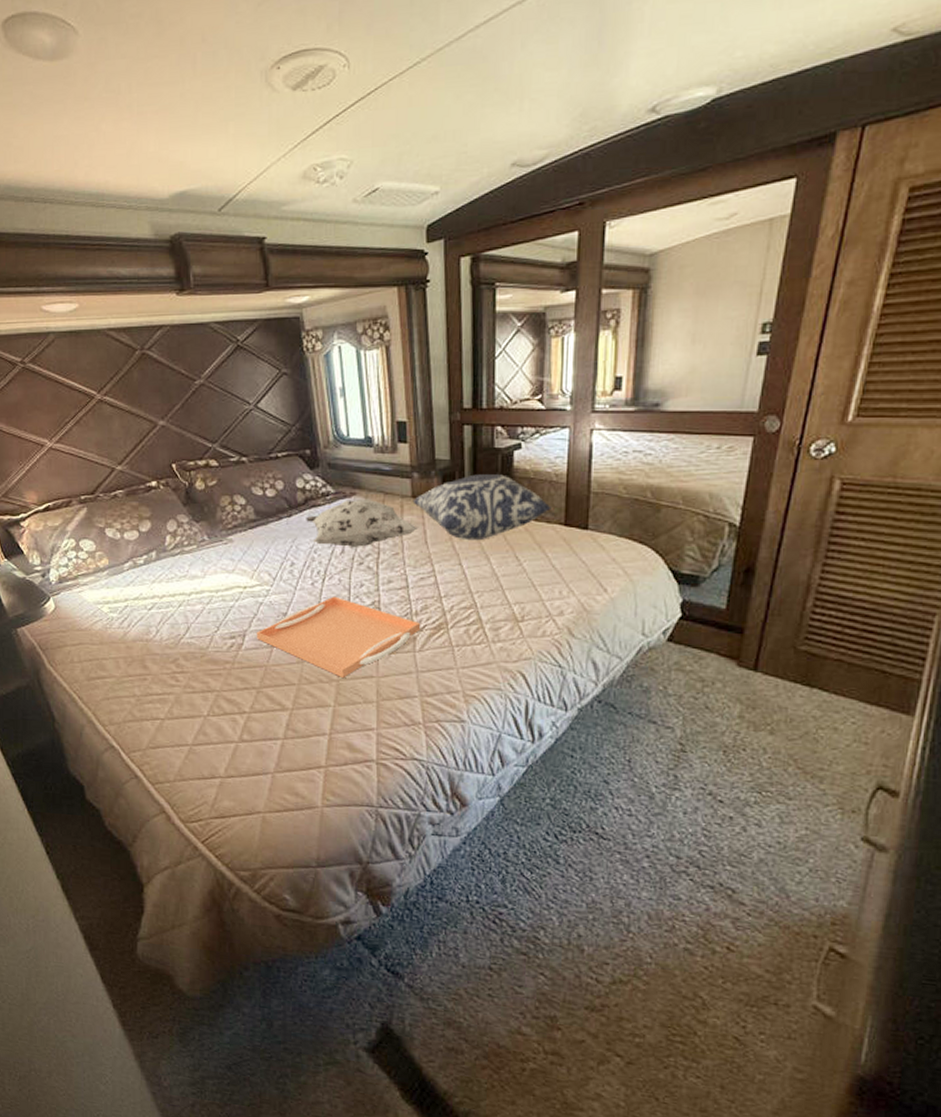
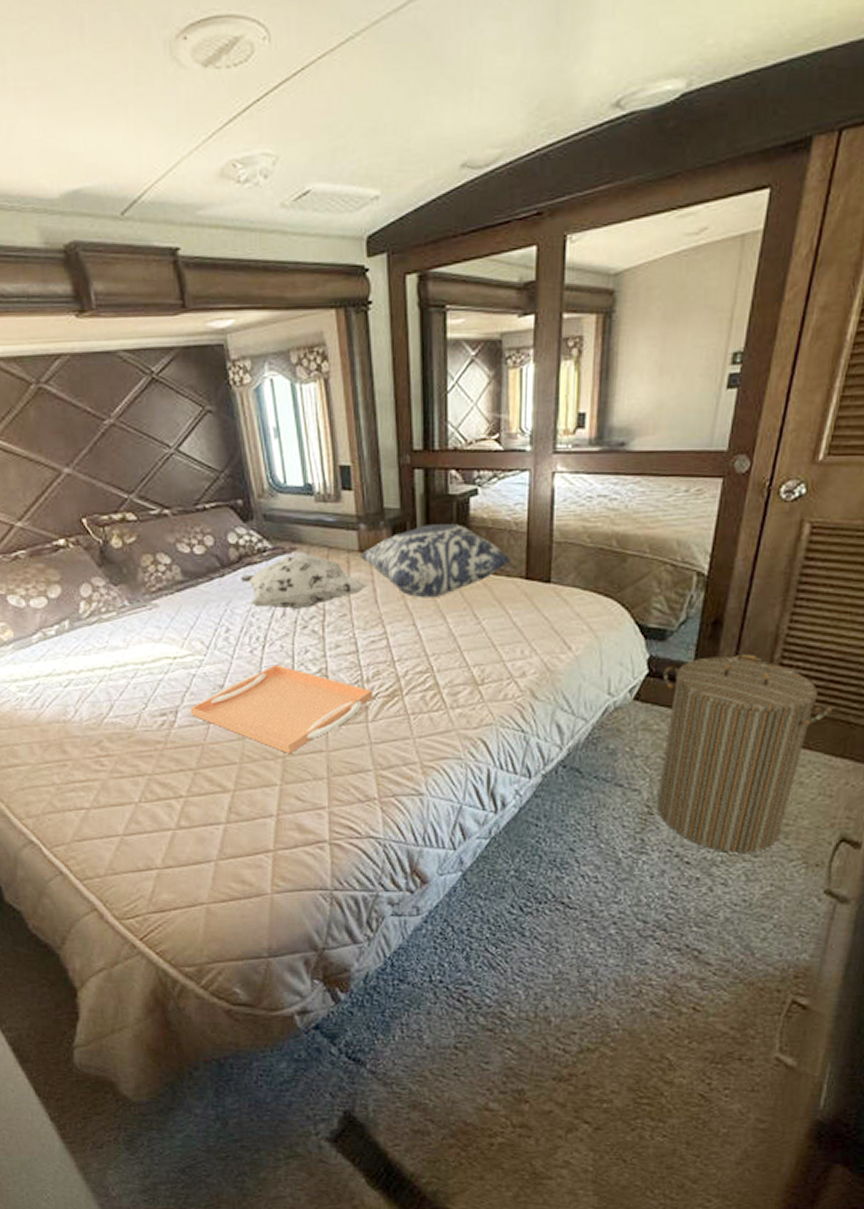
laundry hamper: none [689,601,867,795] -> present [656,653,833,853]

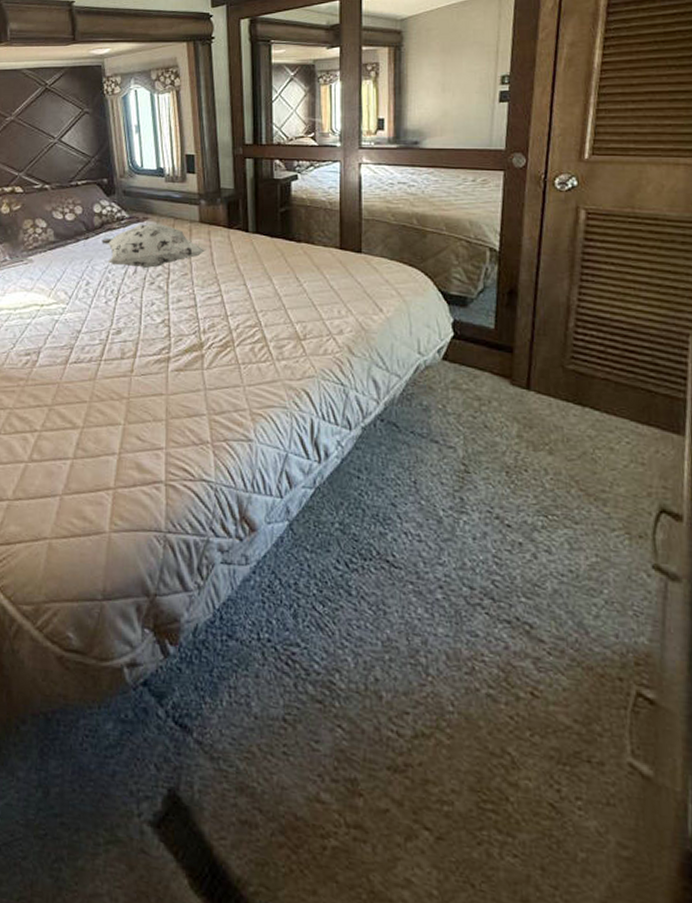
serving tray: present [189,664,373,755] -> none [50,314,209,396]
cushion: present [360,524,512,598] -> none [200,202,327,263]
laundry hamper: present [656,653,833,853] -> none [467,321,632,519]

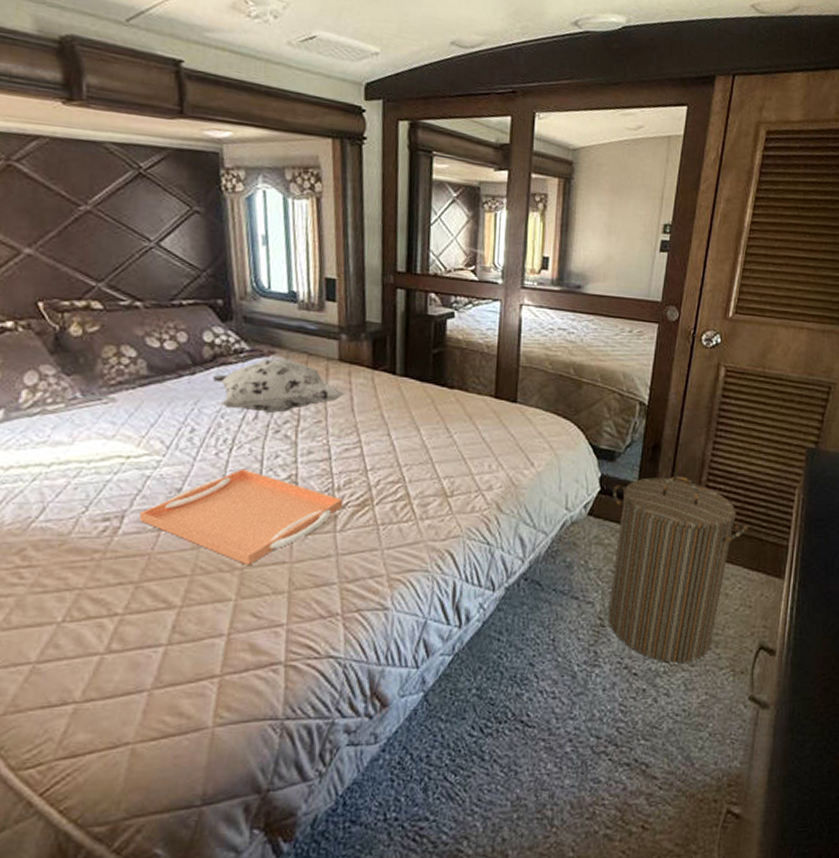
serving tray: none [50,314,209,396] -> present [138,468,344,566]
laundry hamper: none [467,321,632,519] -> present [608,475,749,663]

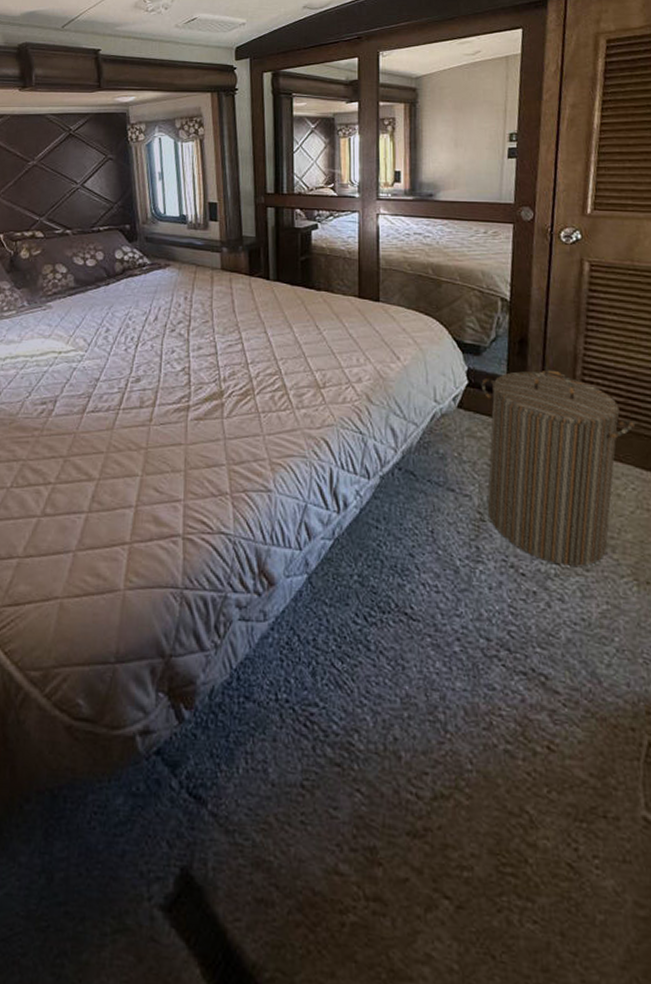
serving tray: present [138,468,344,566] -> none [67,362,229,446]
decorative pillow: present [213,359,344,413] -> none [122,270,226,315]

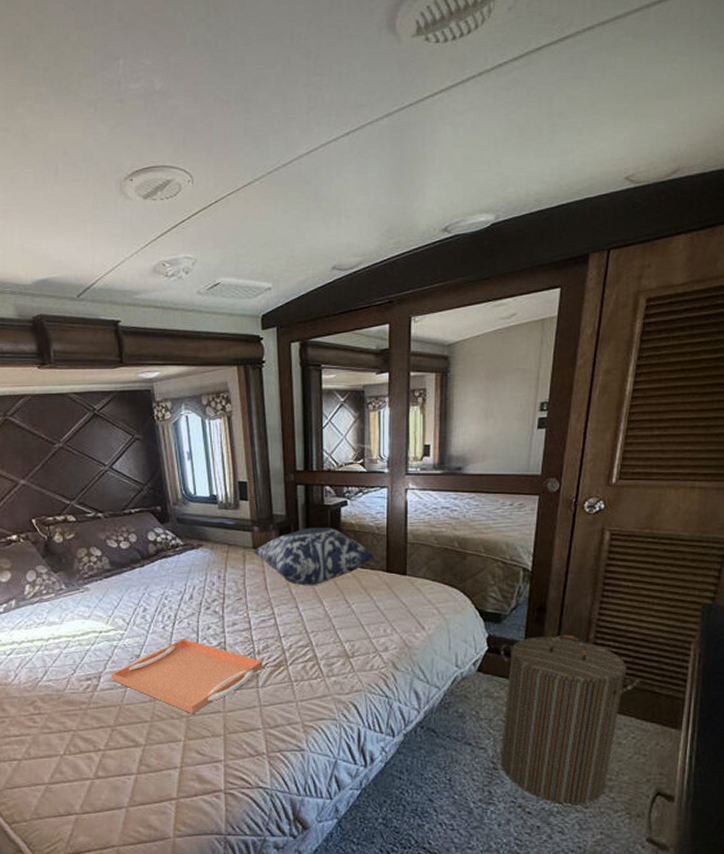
serving tray: none [67,362,229,446] -> present [110,638,263,715]
cushion: none [222,250,346,310] -> present [253,528,375,586]

